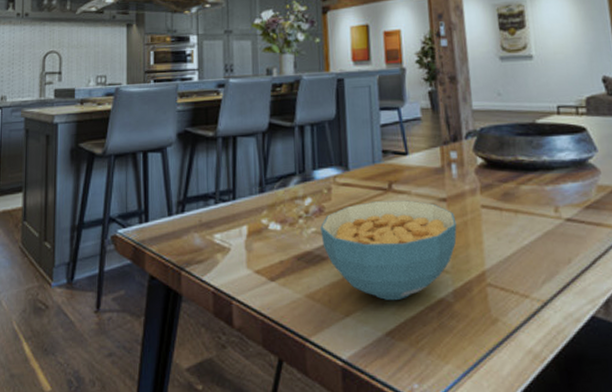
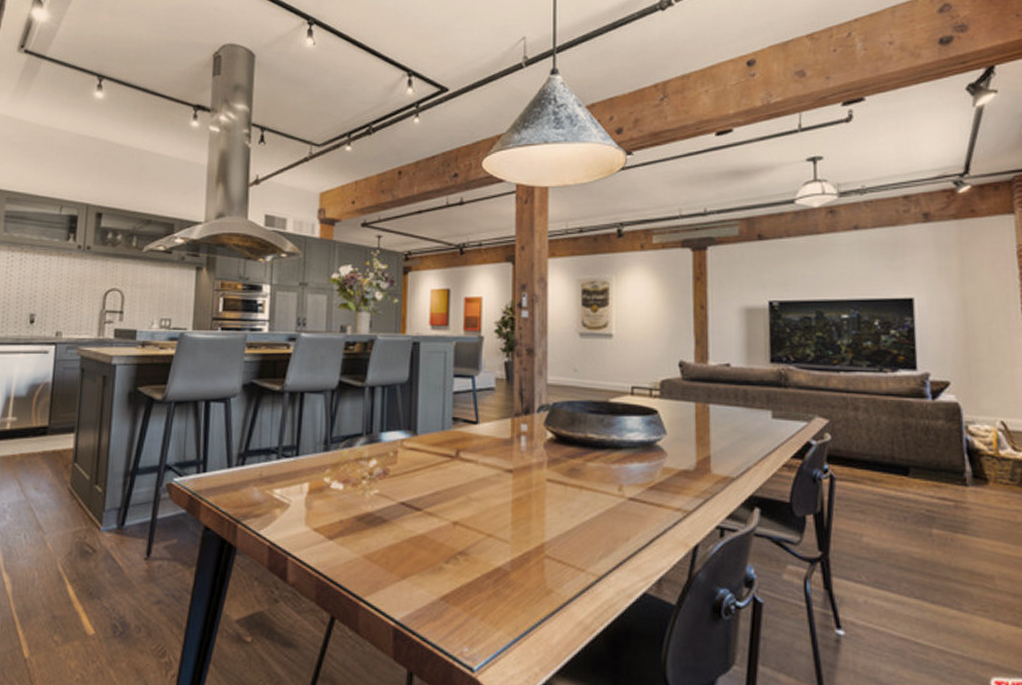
cereal bowl: present [320,200,457,300] -> none [383,468,521,566]

